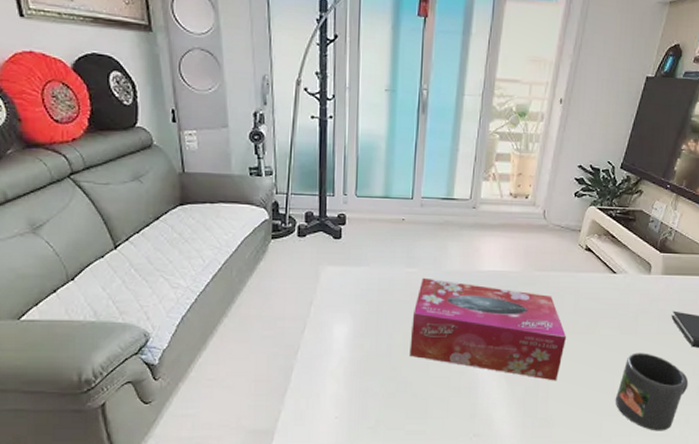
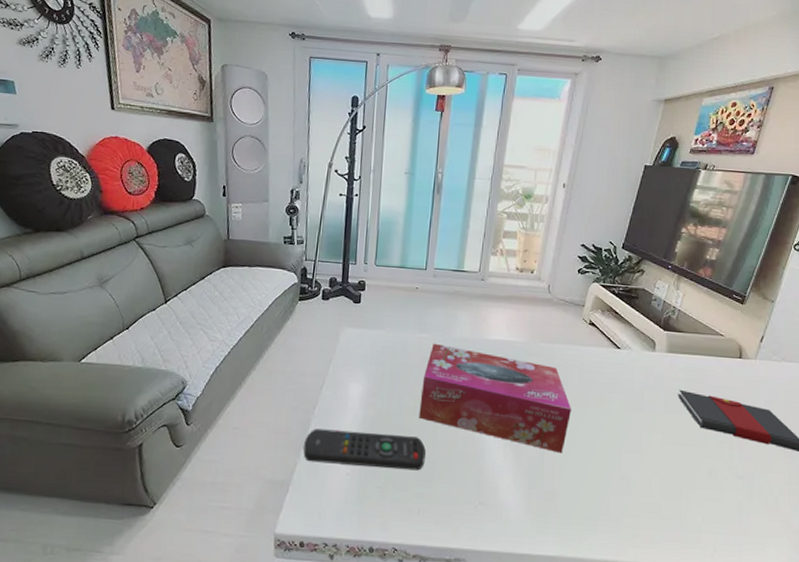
remote control: none [287,374,418,409] -> present [303,428,426,471]
mug: present [615,353,689,431] -> none [622,430,699,515]

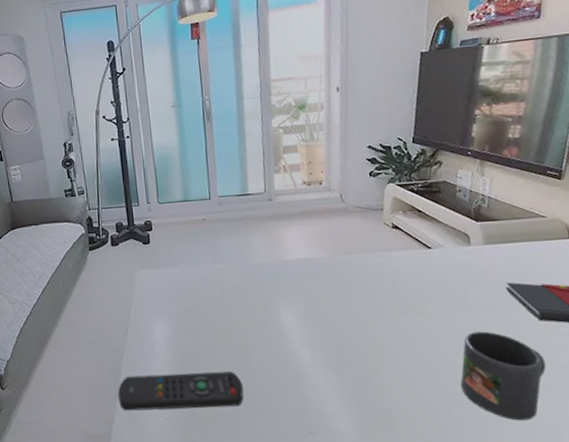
tissue box: present [419,343,572,454] -> none [226,272,391,369]
mug: none [622,430,699,515] -> present [460,331,547,421]

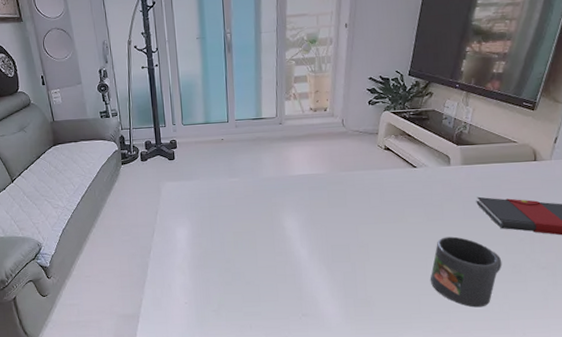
remote control: present [118,371,244,411] -> none [145,266,250,297]

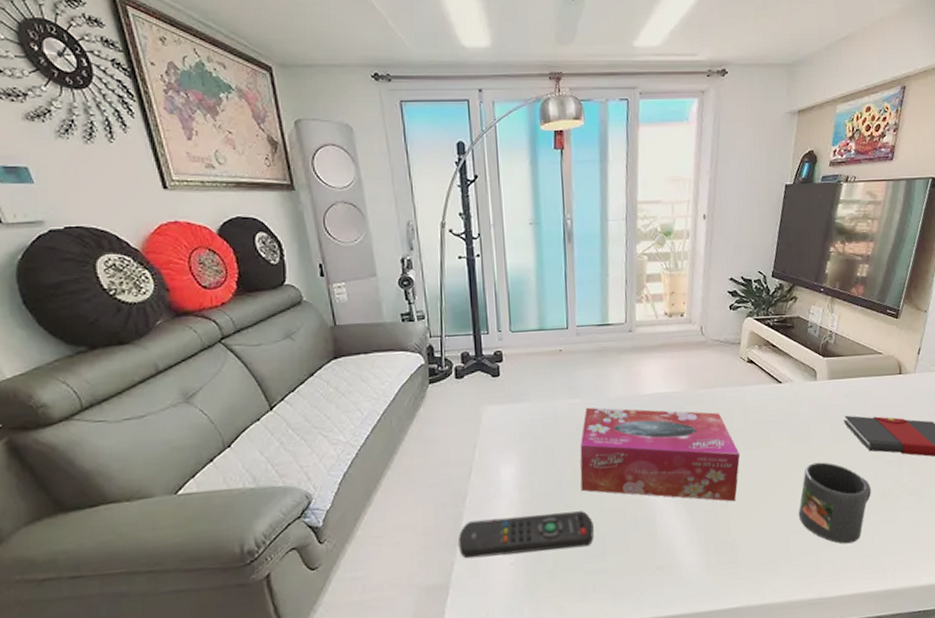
remote control: none [145,266,250,297] -> present [458,511,594,559]
tissue box: none [238,185,377,266] -> present [580,407,741,502]

